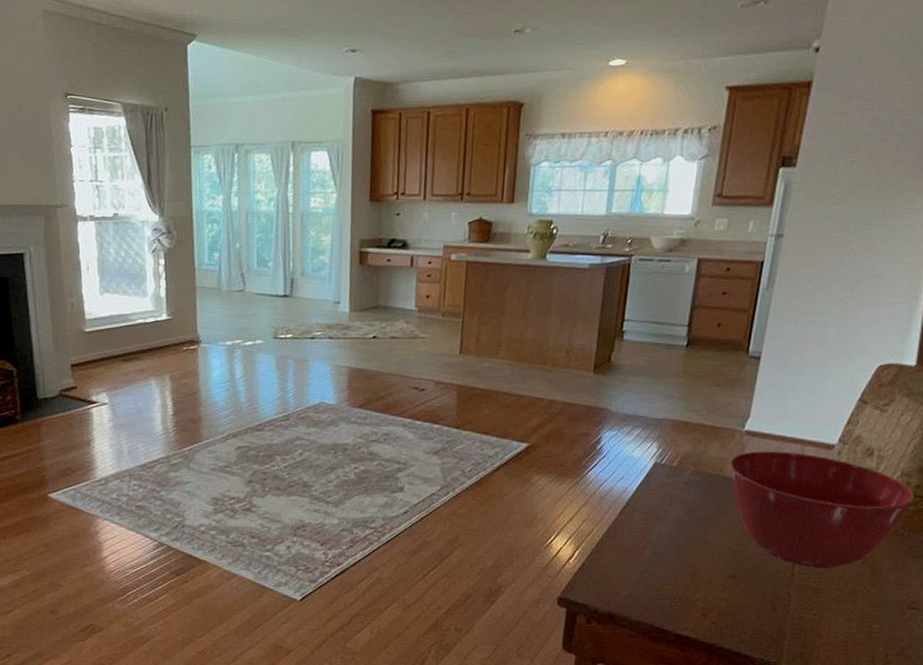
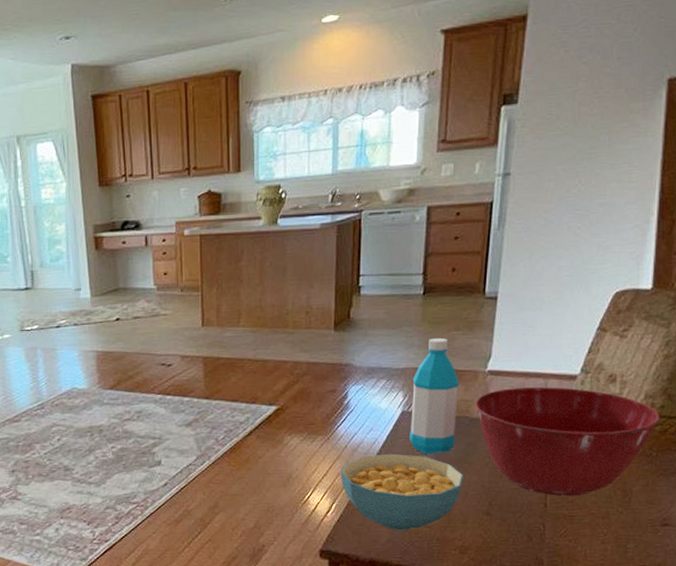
cereal bowl: none [586,504,712,586] -> present [340,453,463,531]
water bottle: none [660,391,715,510] -> present [410,337,459,455]

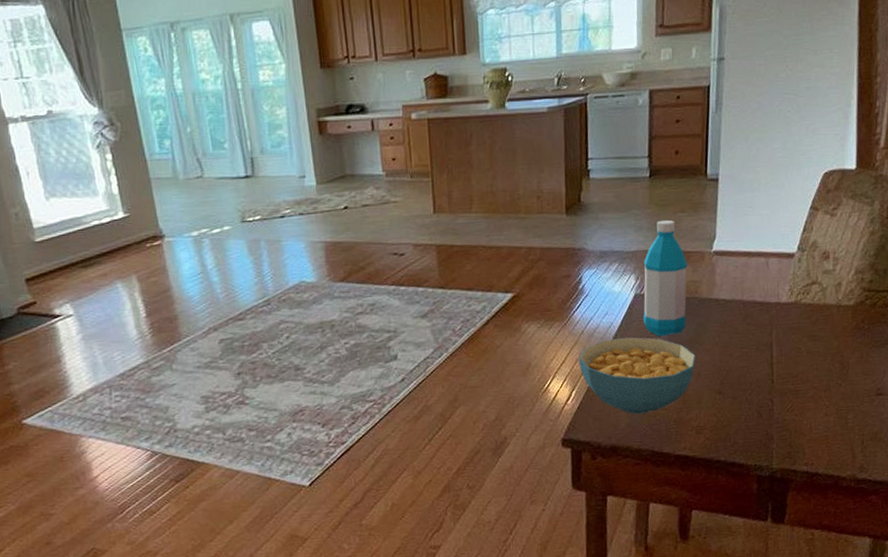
mixing bowl: present [475,387,660,497] -> none [703,265,870,372]

